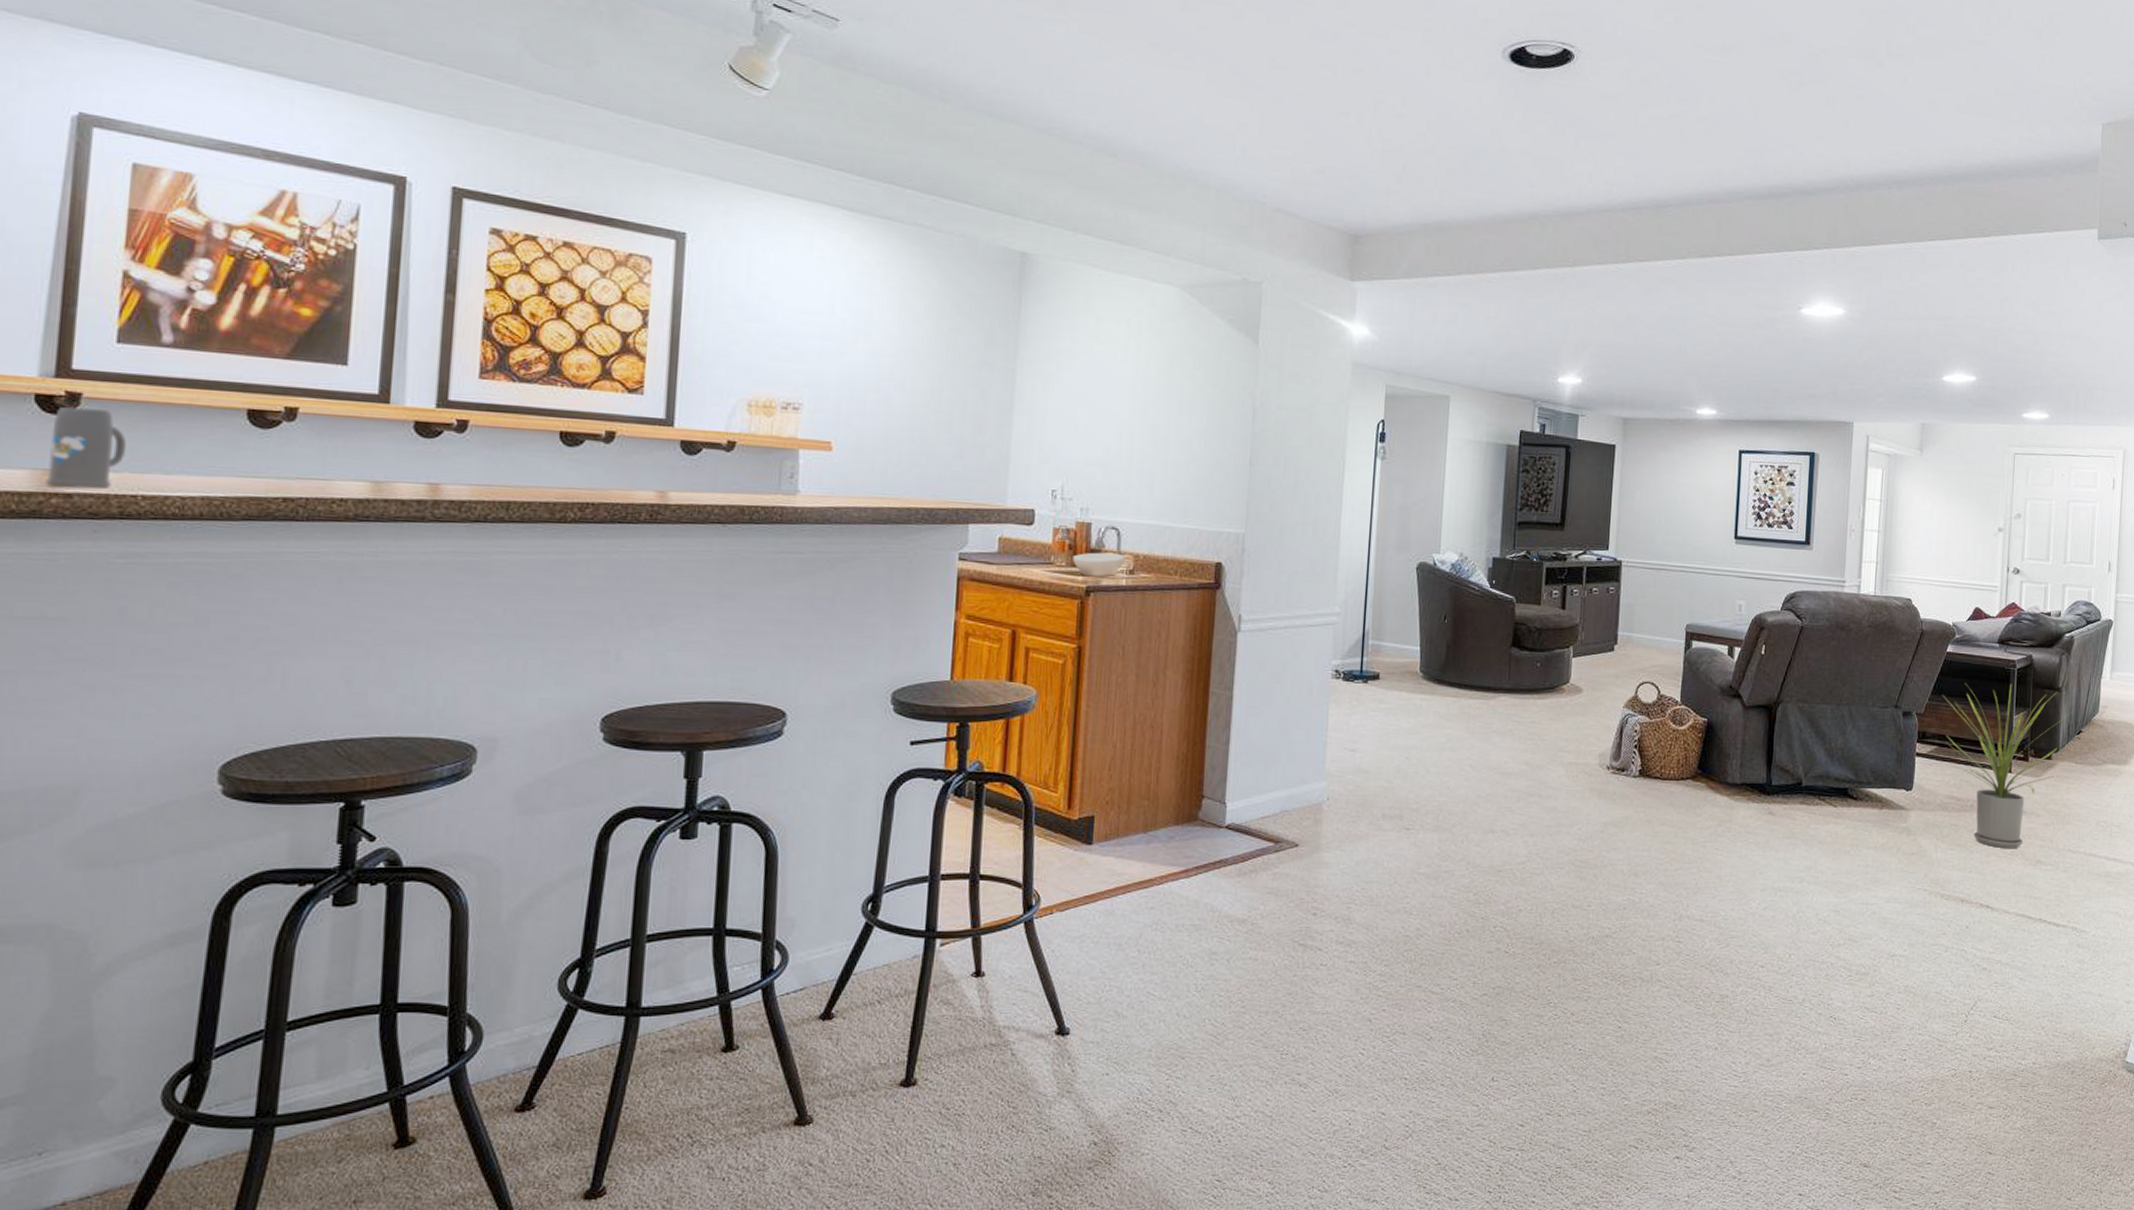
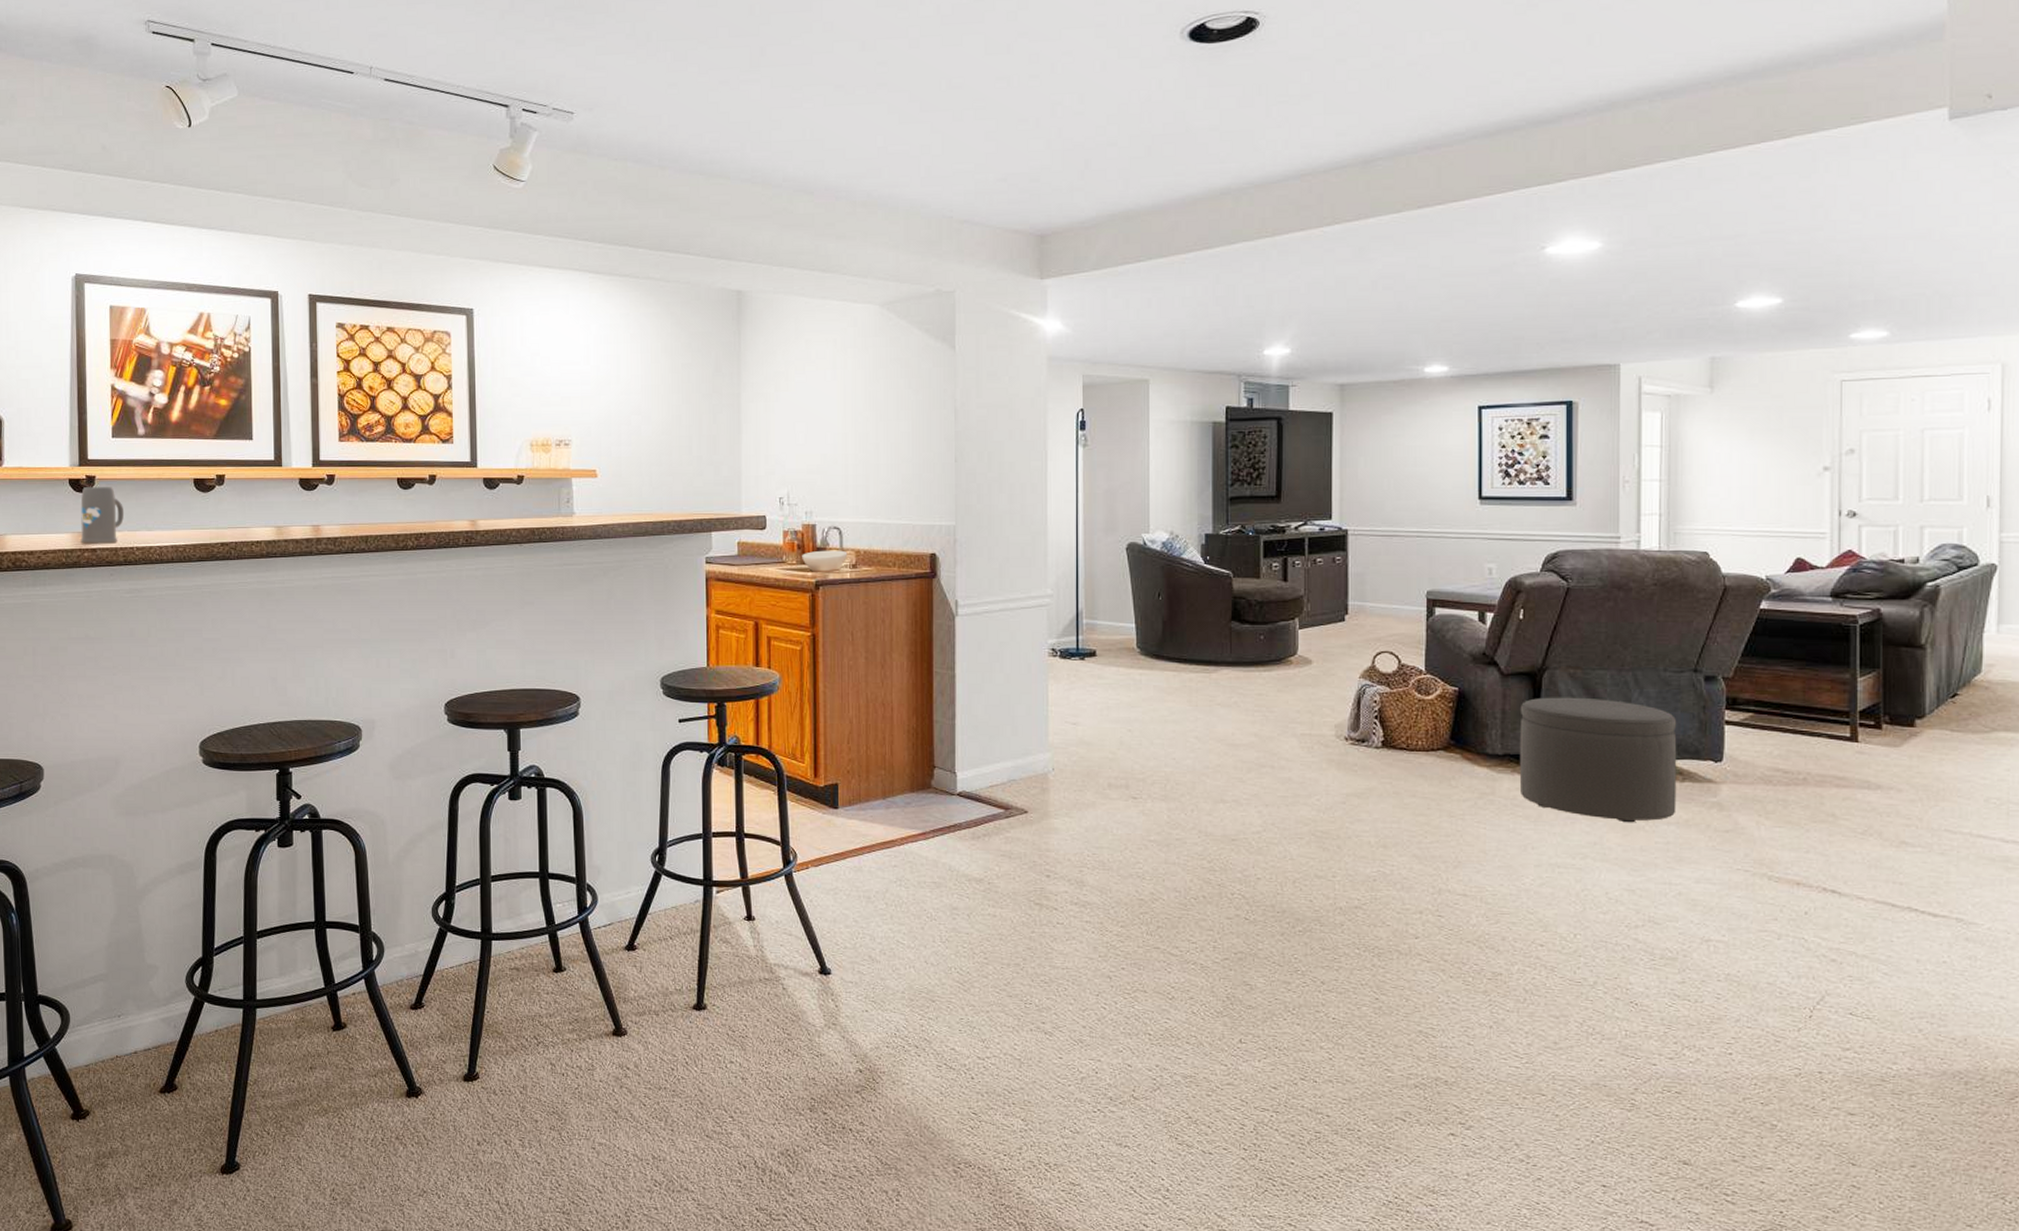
ottoman: none [1753,729,1880,848] -> present [1519,697,1677,823]
house plant: present [1942,683,2073,849] -> none [1757,641,1943,828]

